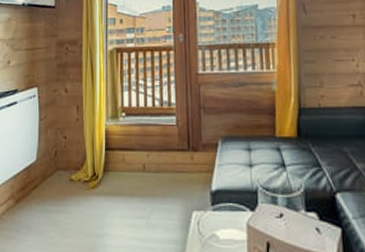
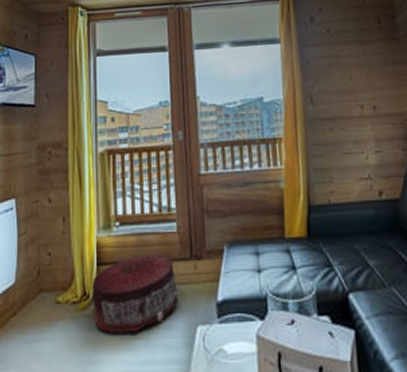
pouf: none [101,143,177,213] -> present [92,254,179,334]

